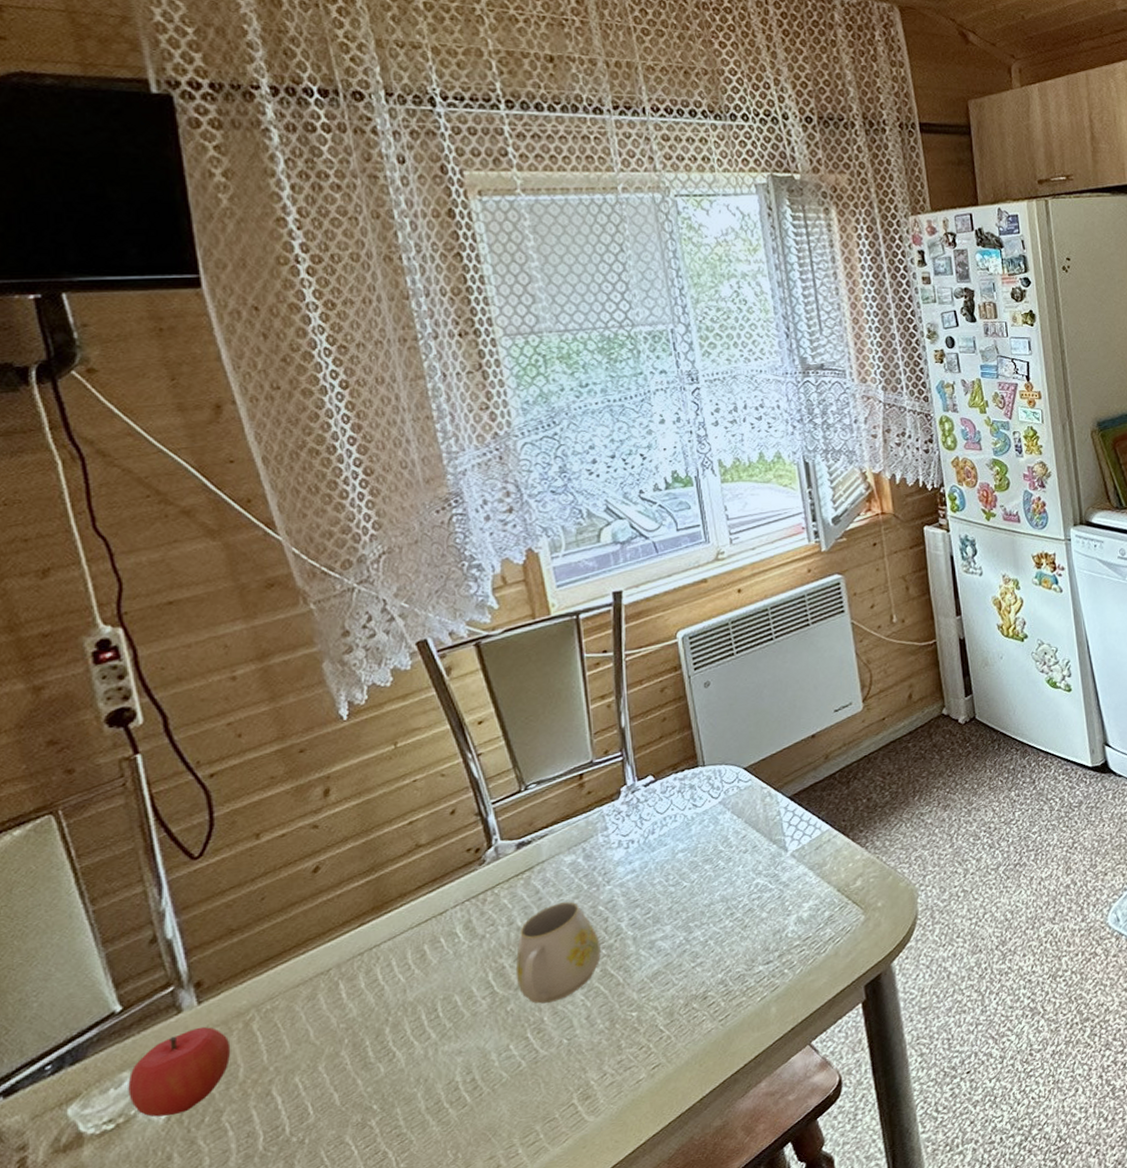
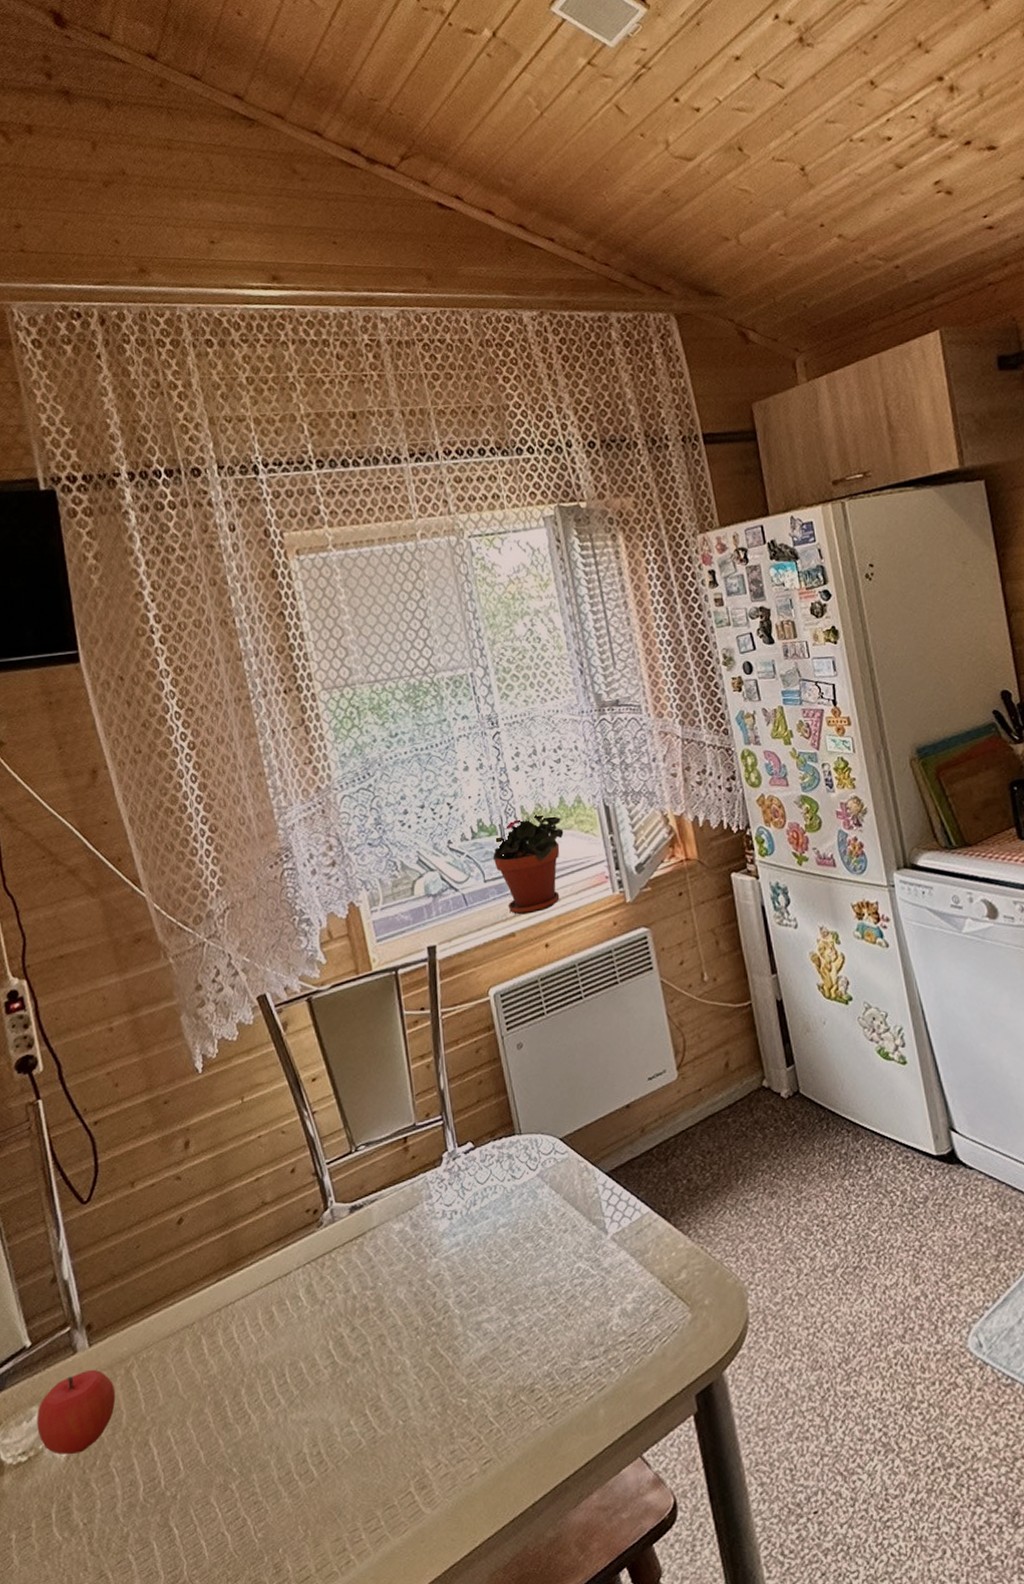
mug: present [515,901,601,1004] -> none [353,1272,431,1379]
potted plant: none [687,466,762,562] -> present [493,813,564,915]

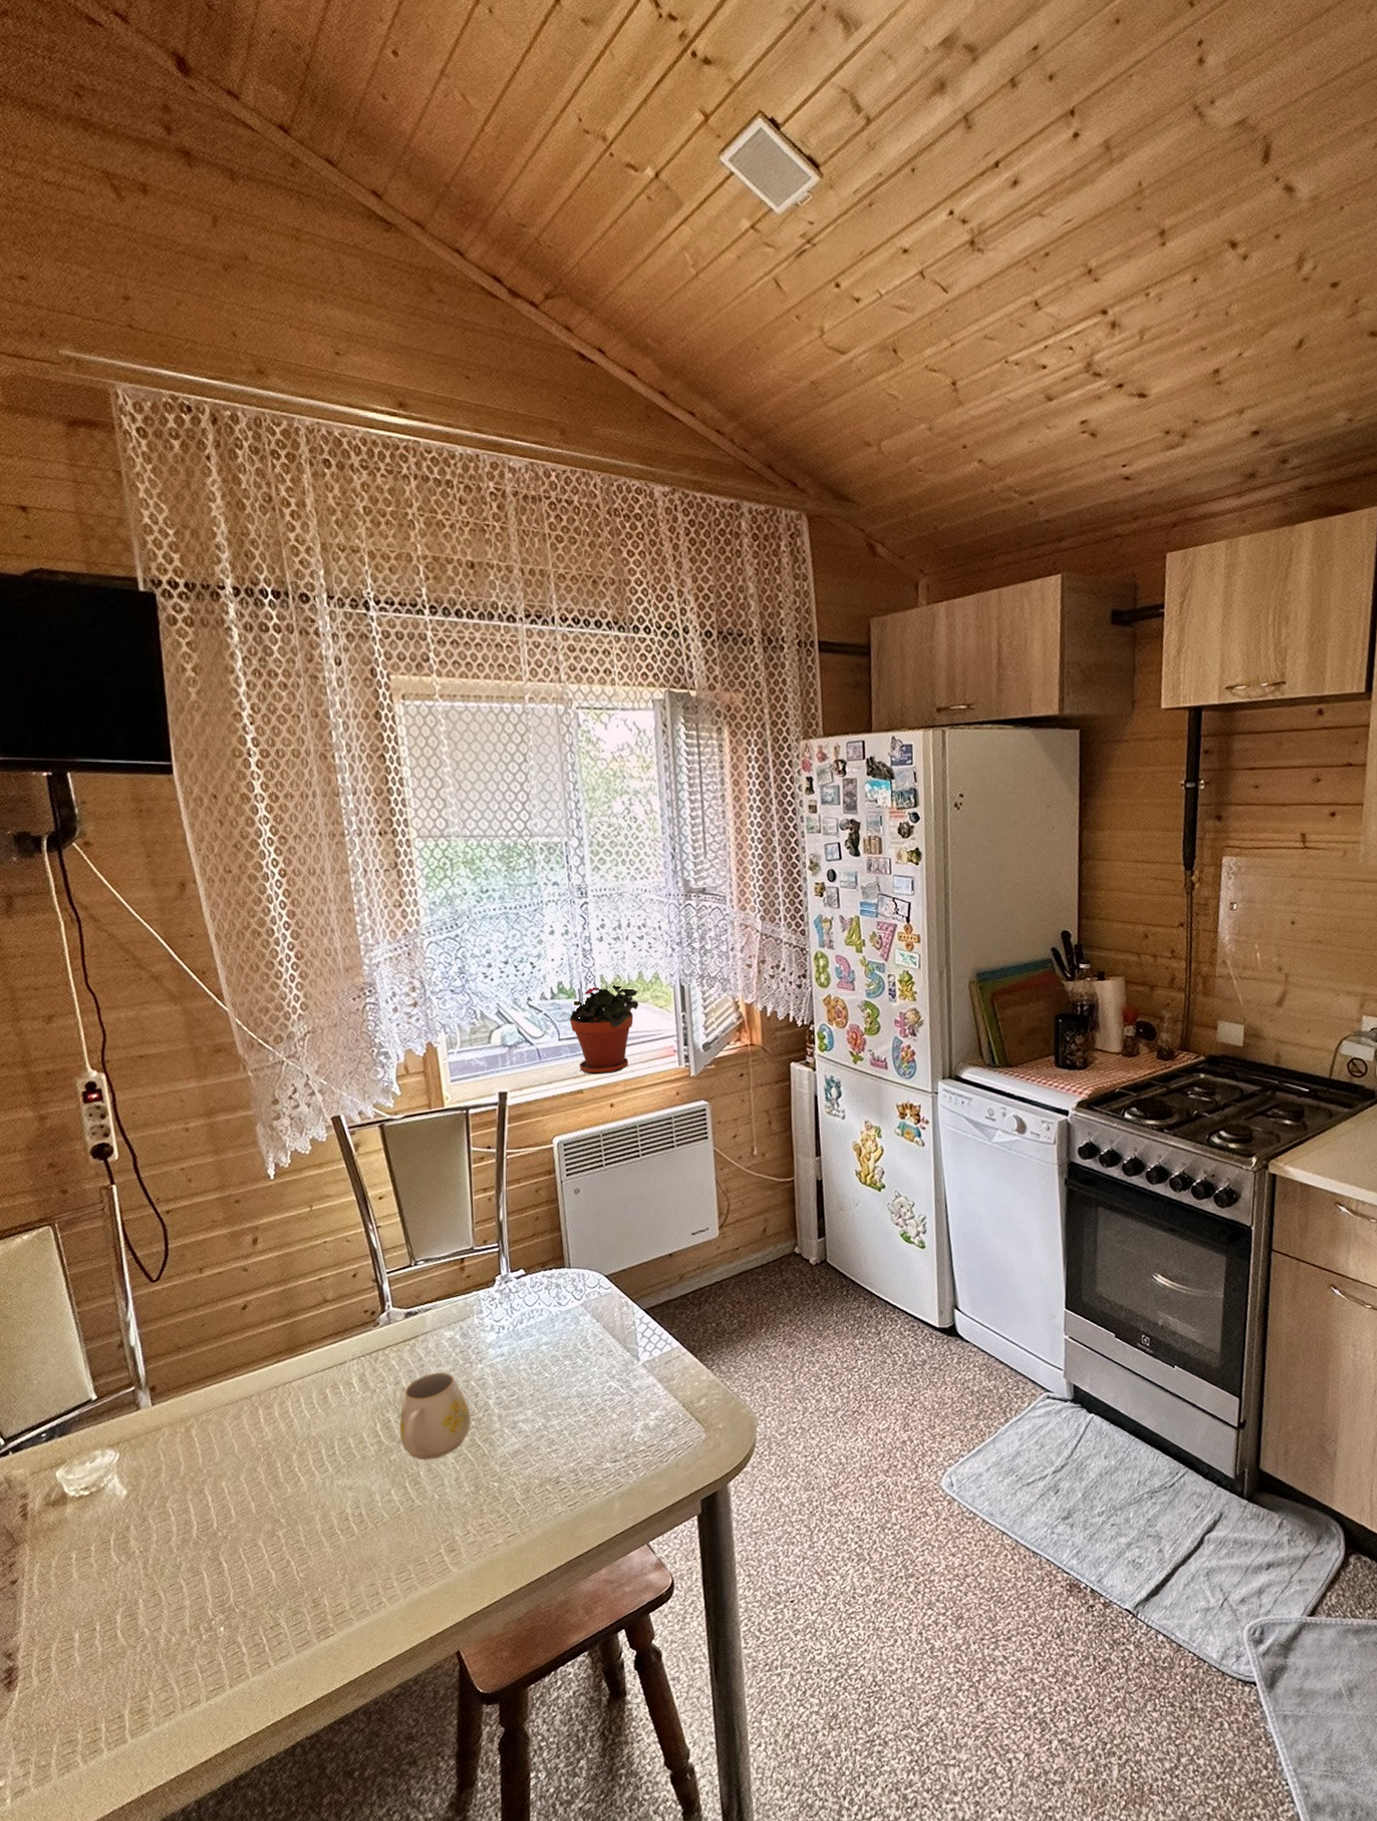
fruit: present [37,1369,116,1455] -> none [99,1424,175,1493]
mug: none [353,1272,431,1379] -> present [399,1372,471,1460]

